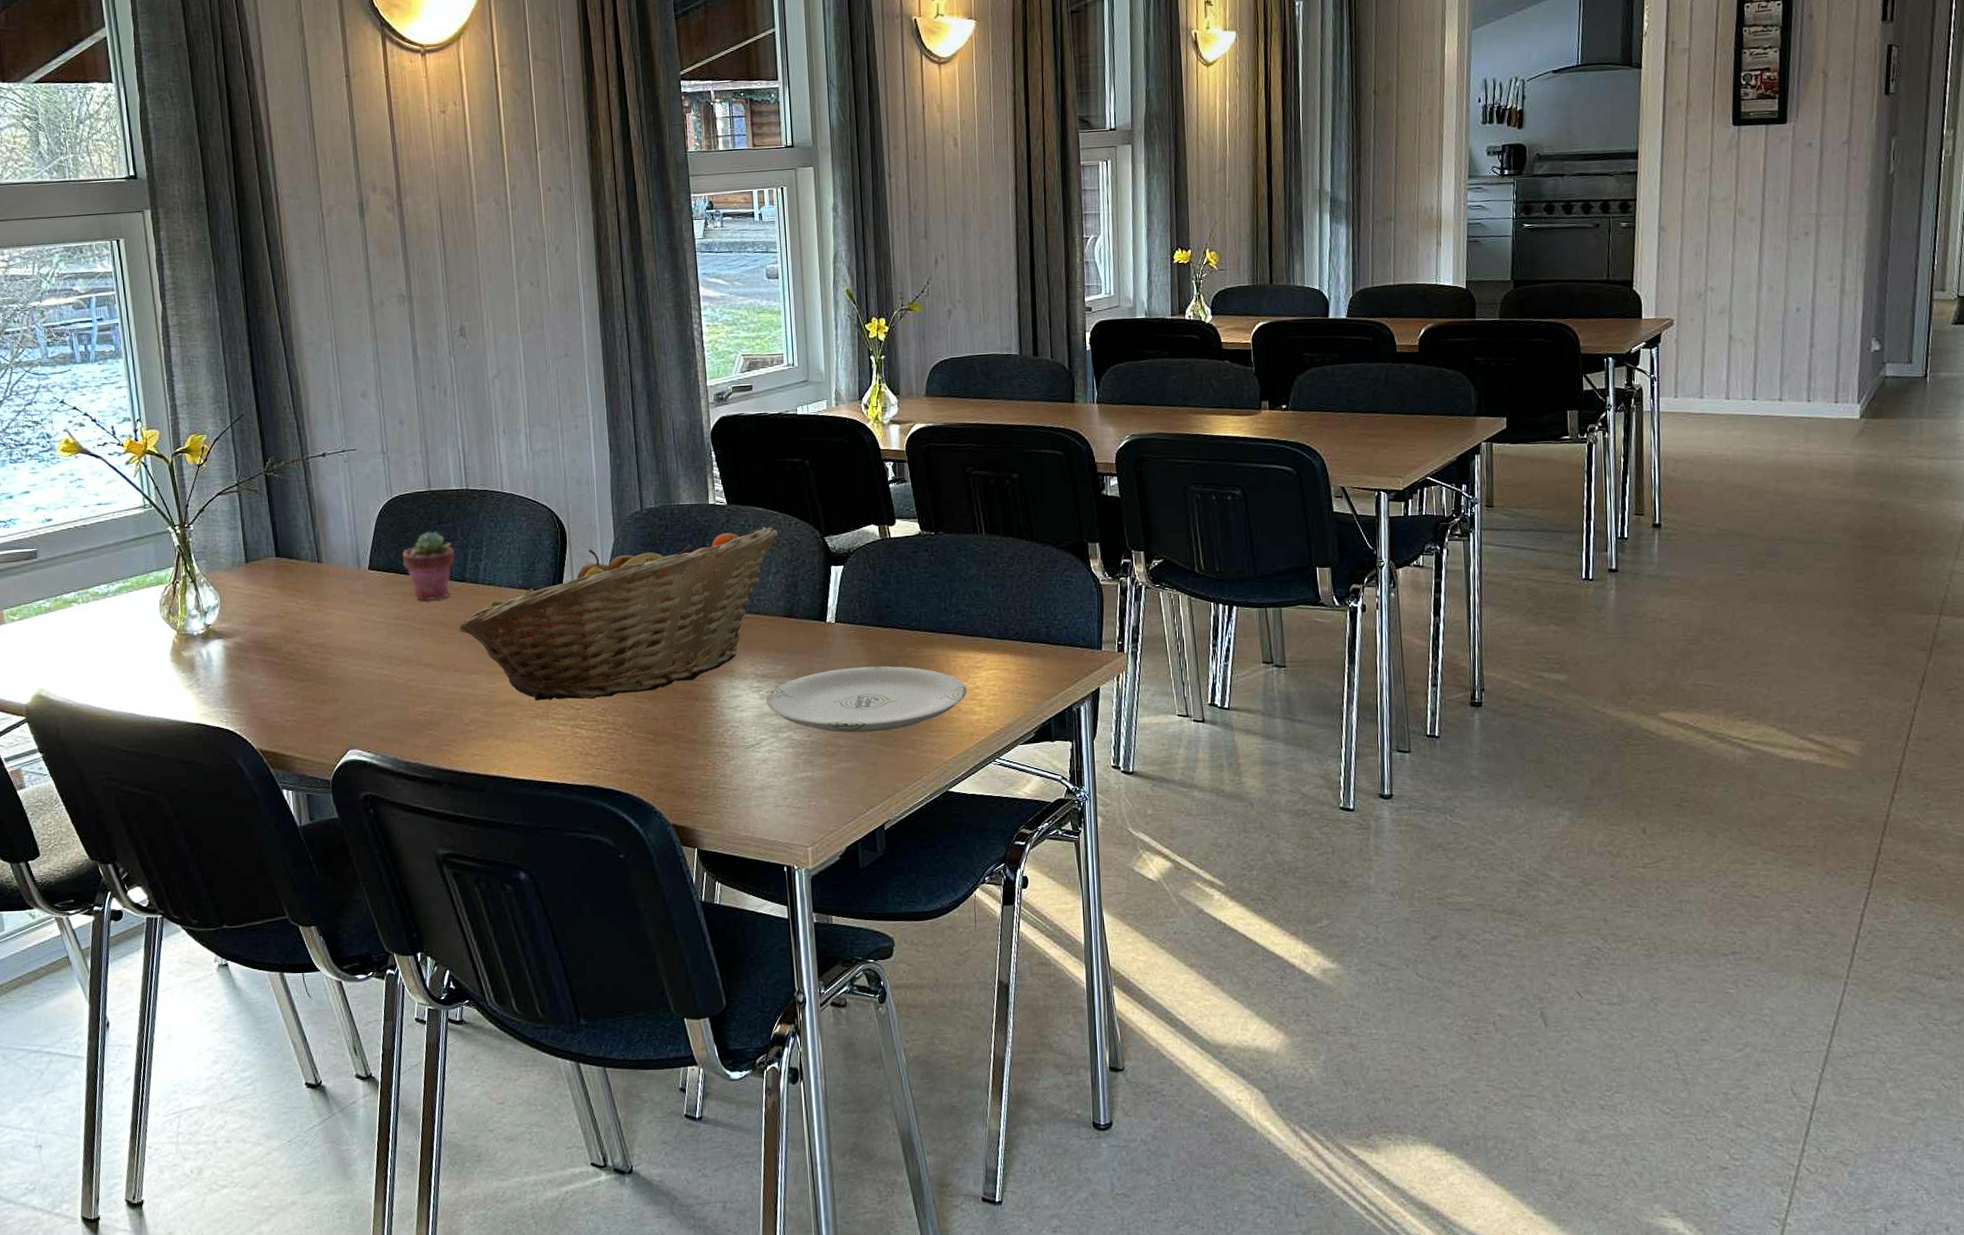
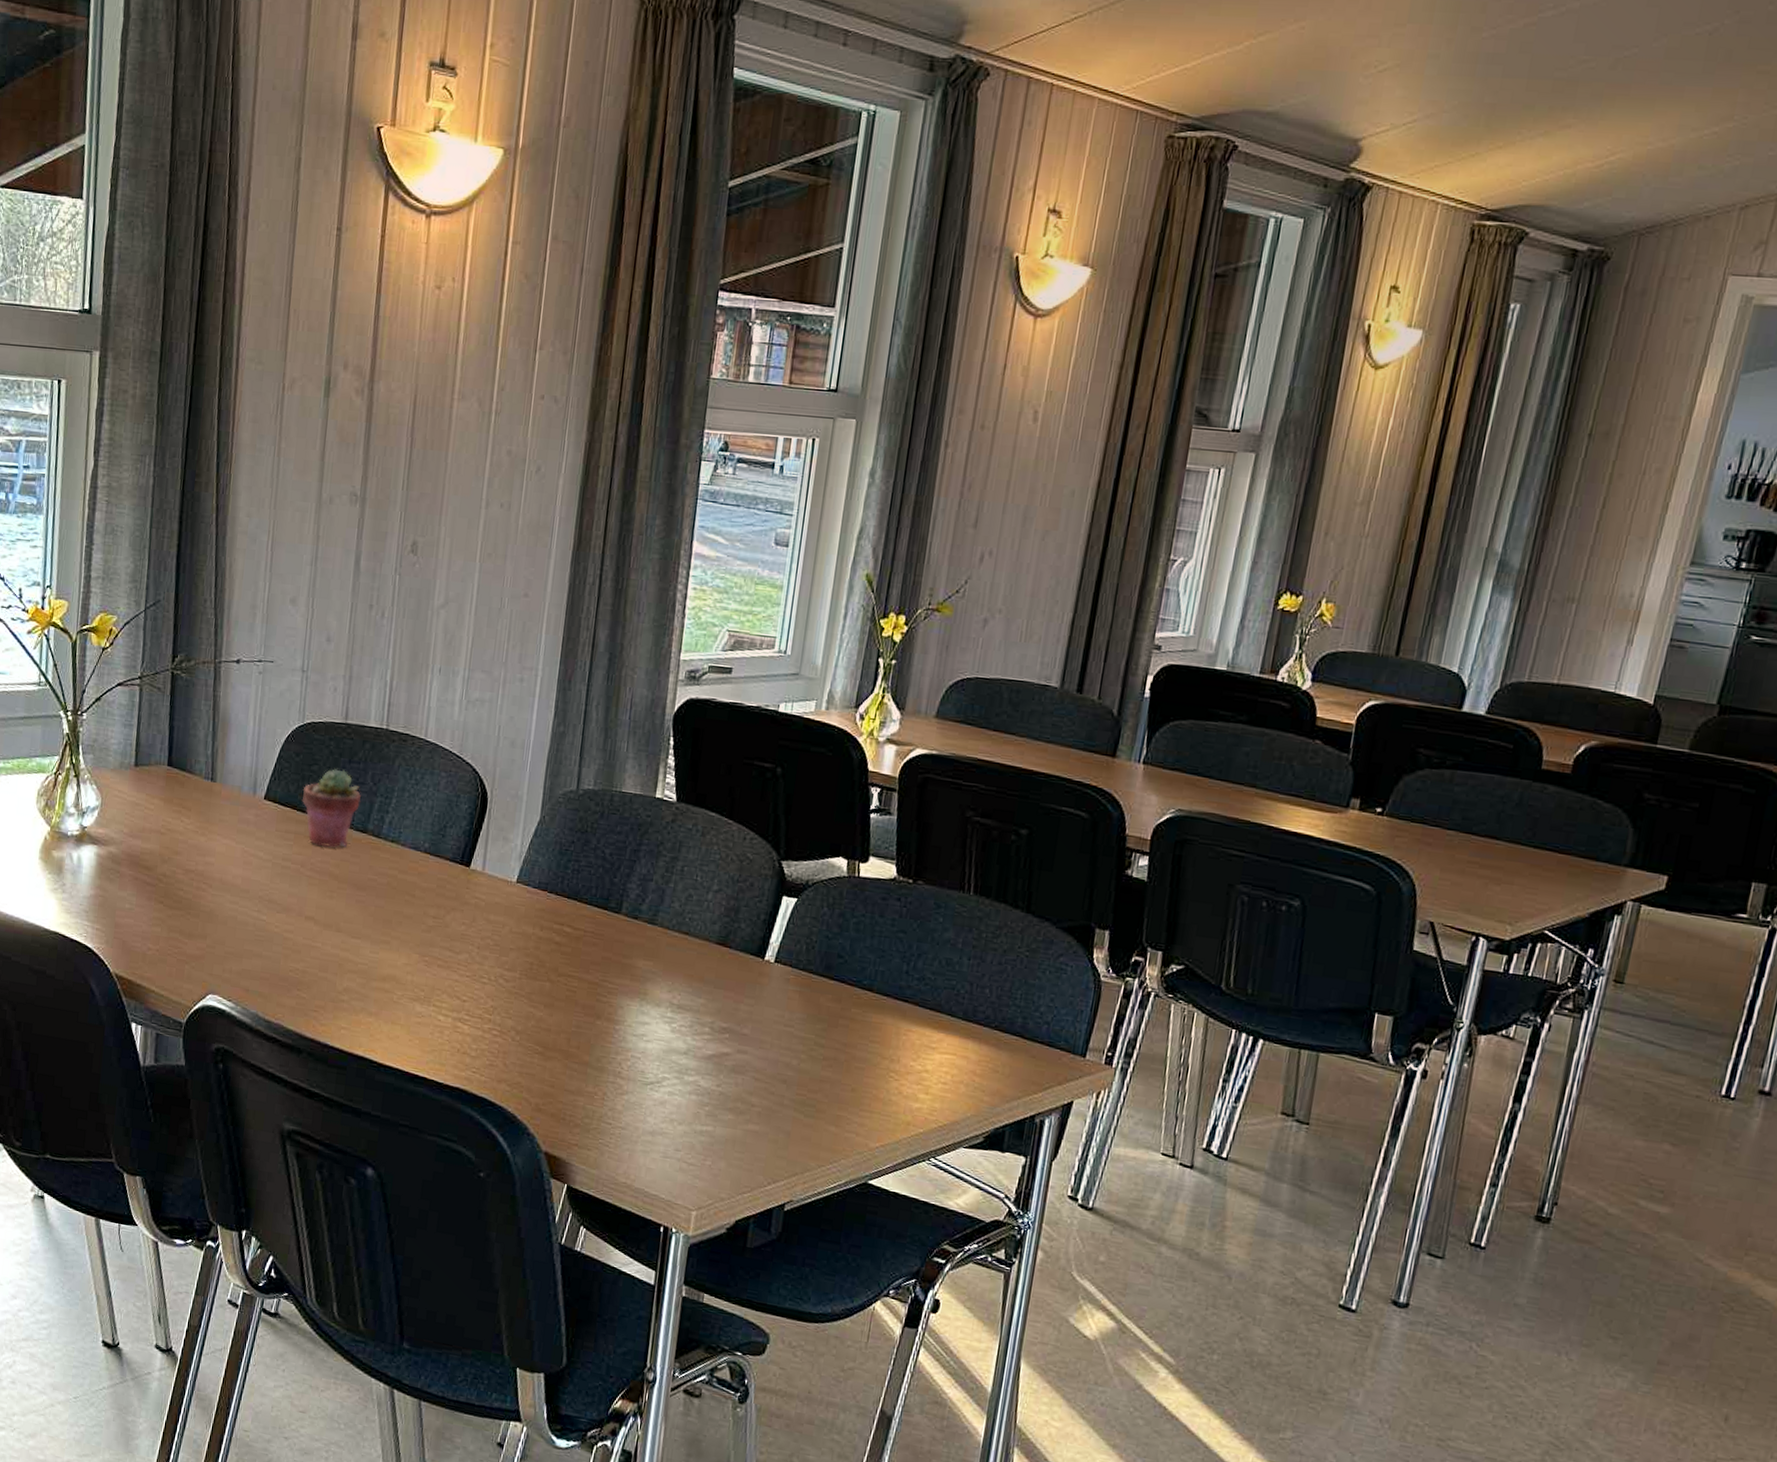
fruit basket: present [459,527,778,701] -> none [350,822,729,997]
plate: present [767,666,967,733] -> none [677,1015,914,1100]

